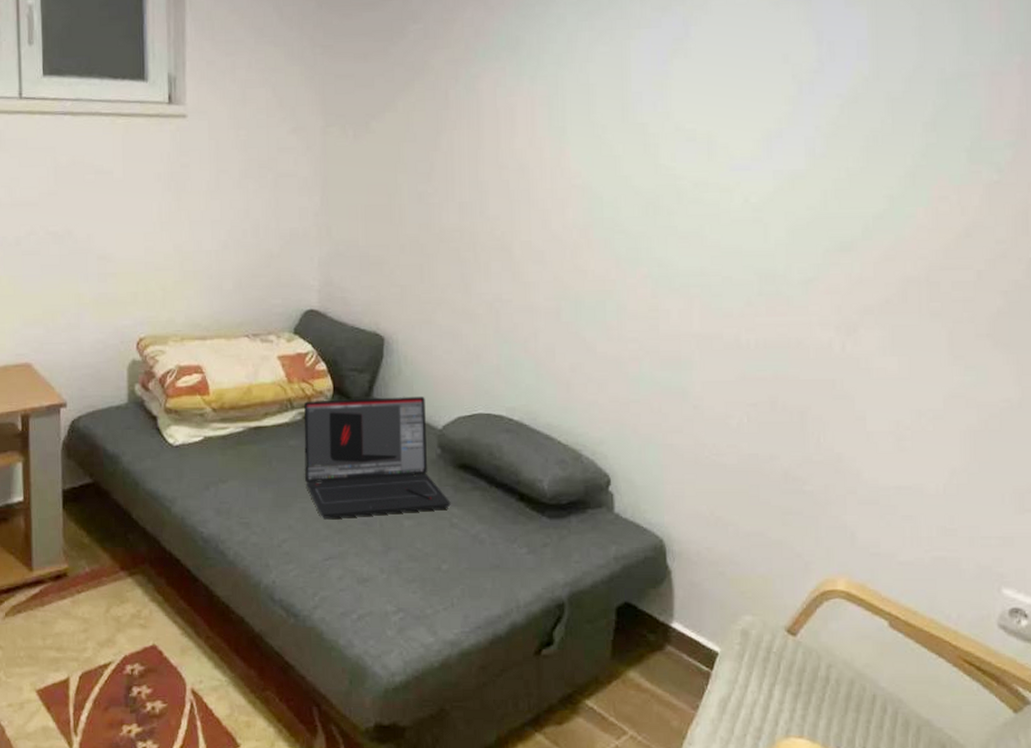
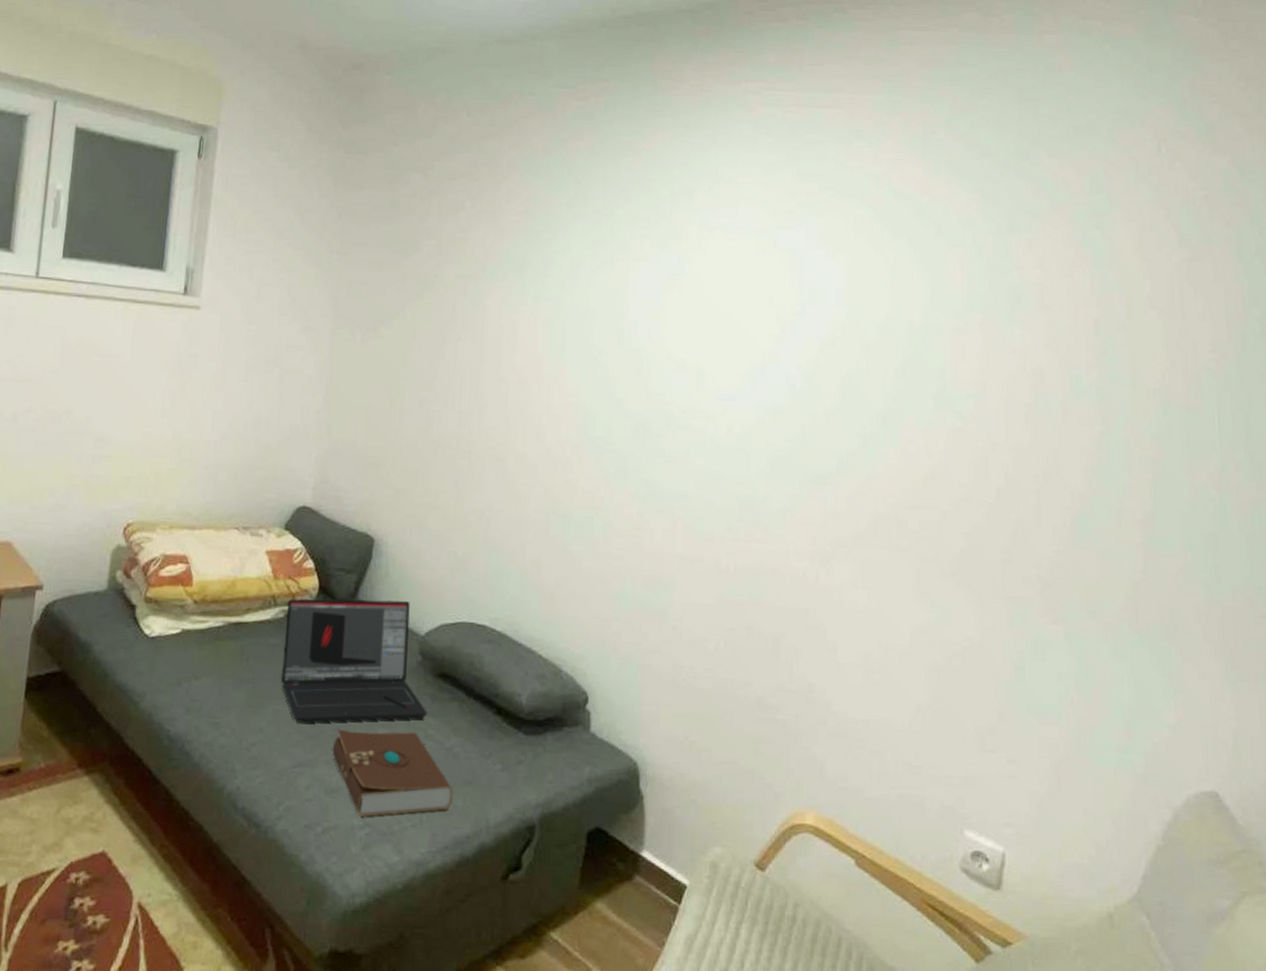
book: none [360,522,482,603] -> present [332,729,454,817]

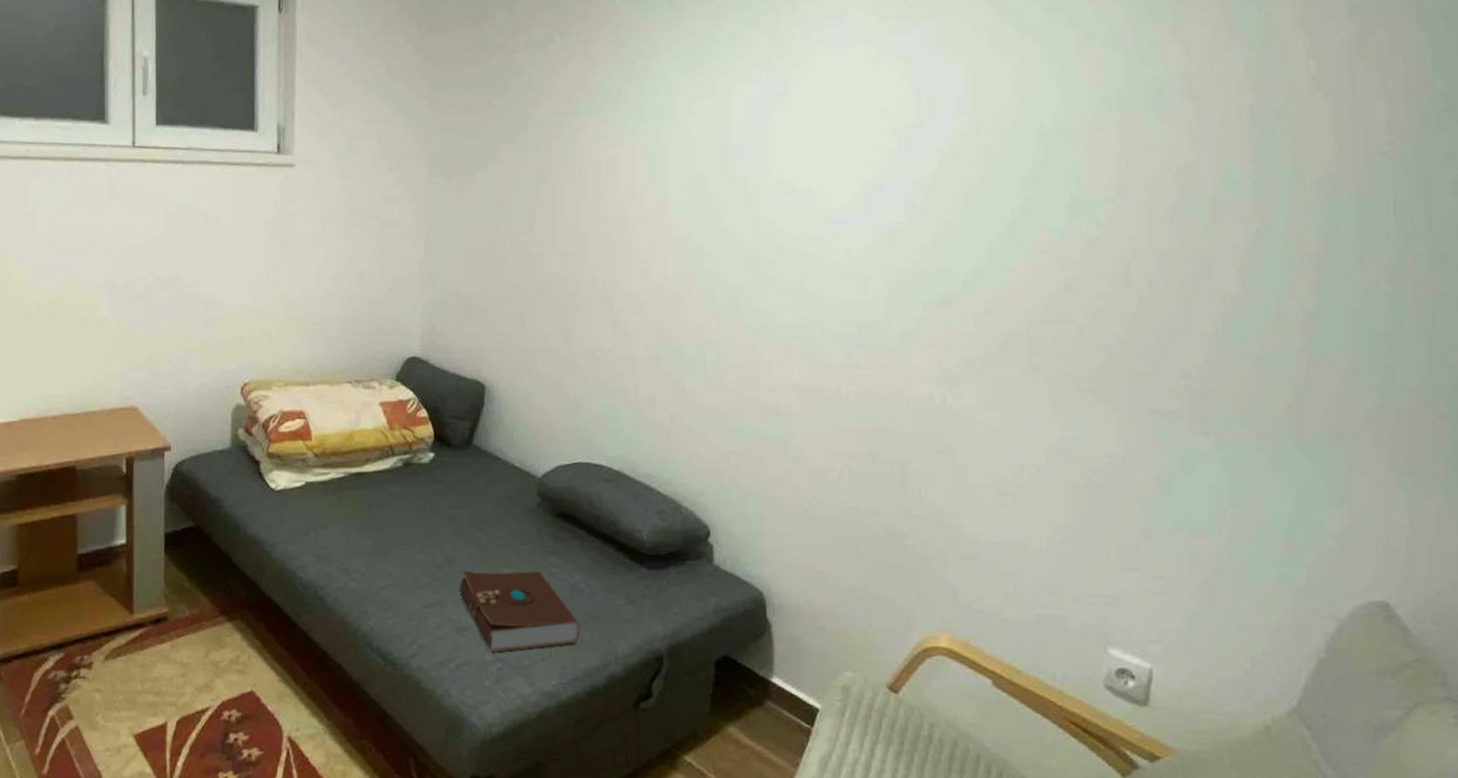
laptop: present [281,599,428,723] -> none [404,445,550,566]

